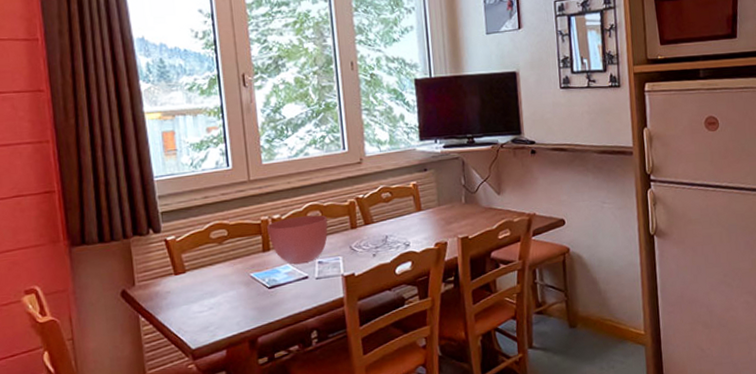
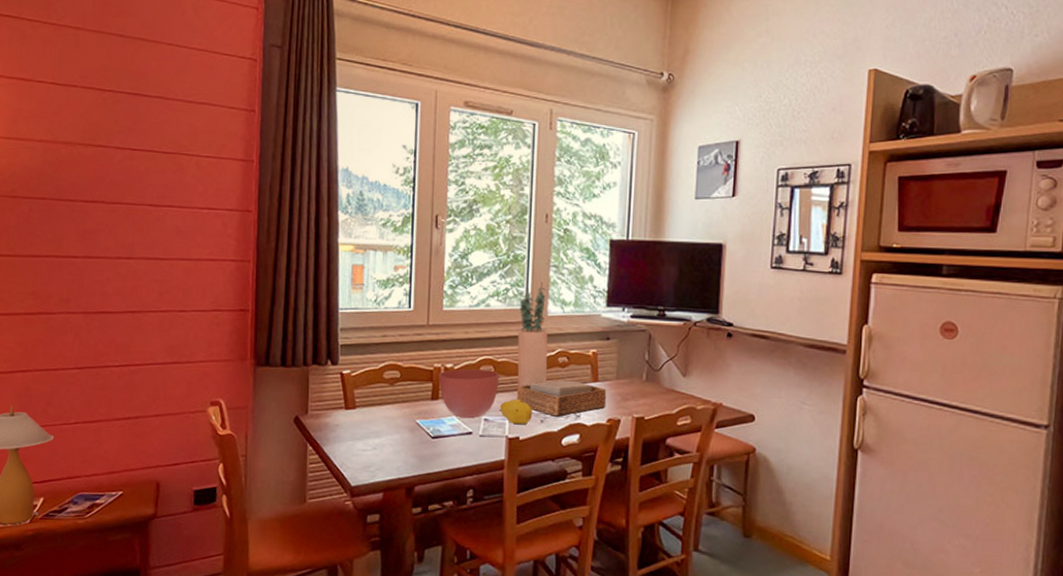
fruit: none [331,238,365,262] -> present [499,399,533,424]
vase: none [337,125,374,228] -> present [517,282,548,388]
napkin holder: none [346,213,432,249] -> present [516,380,607,417]

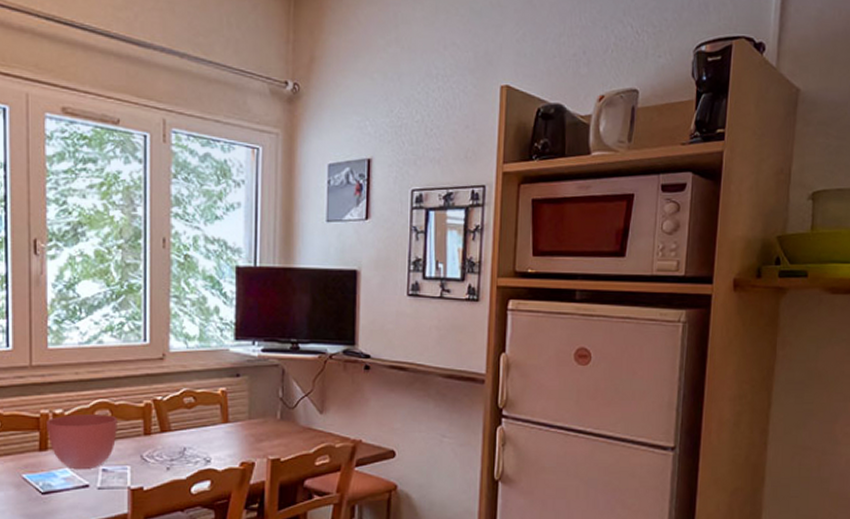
fruit: present [499,399,533,424] -> none [119,446,158,473]
napkin holder: present [516,380,607,417] -> none [138,422,239,463]
vase: present [517,282,548,388] -> none [136,314,172,433]

